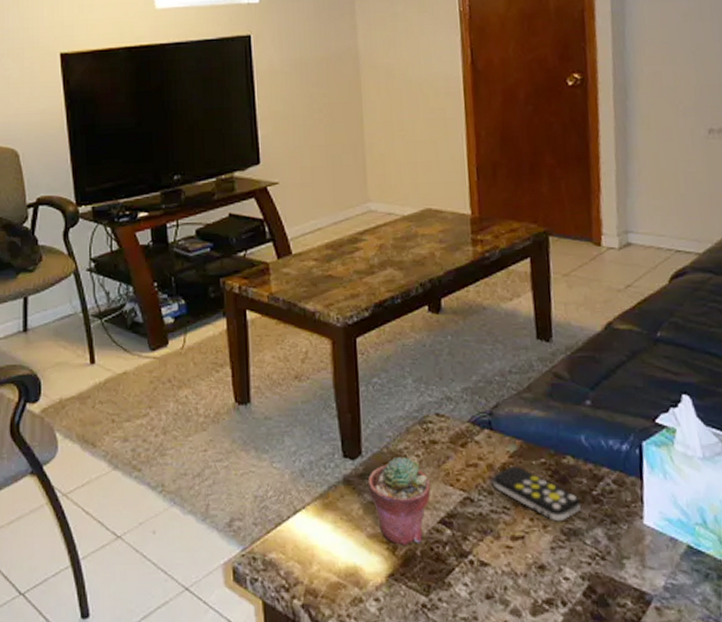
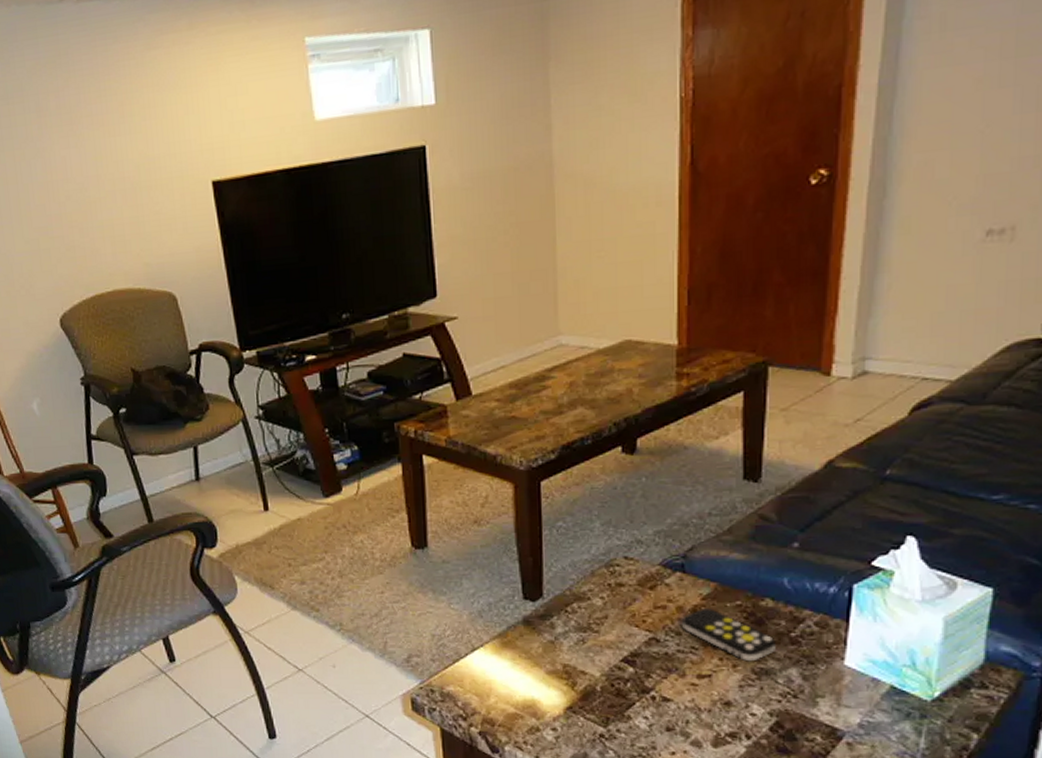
potted succulent: present [367,457,431,546] -> none [548,599,615,682]

